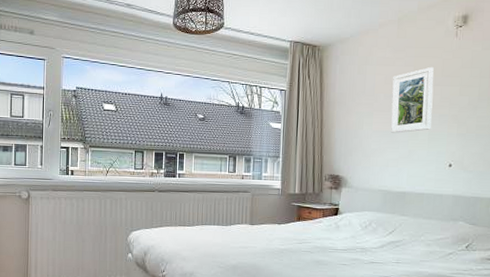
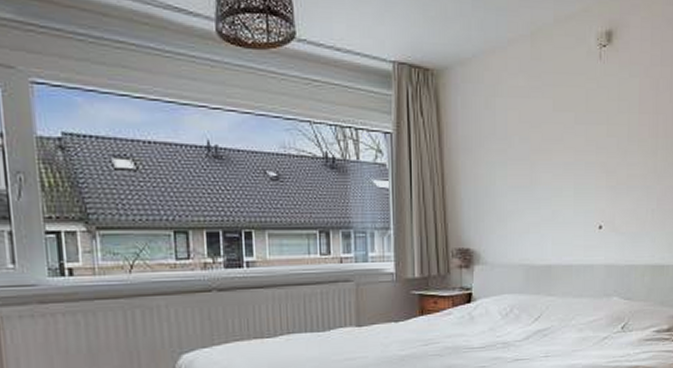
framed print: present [390,66,434,133] -> none [528,98,577,189]

